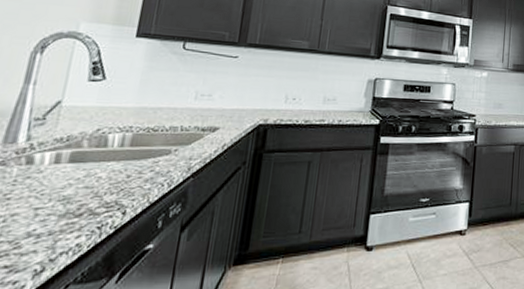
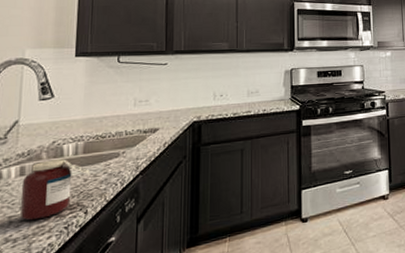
jar: none [48,149,136,216] -> present [19,159,91,221]

